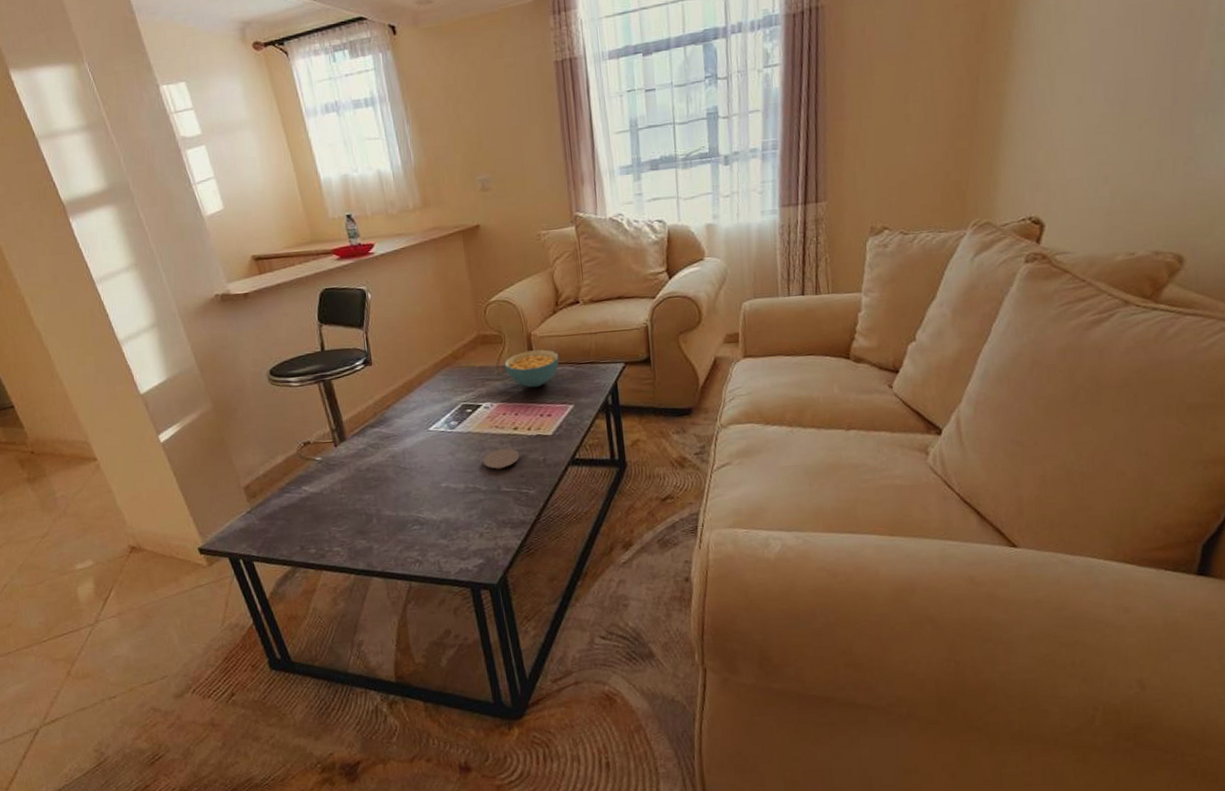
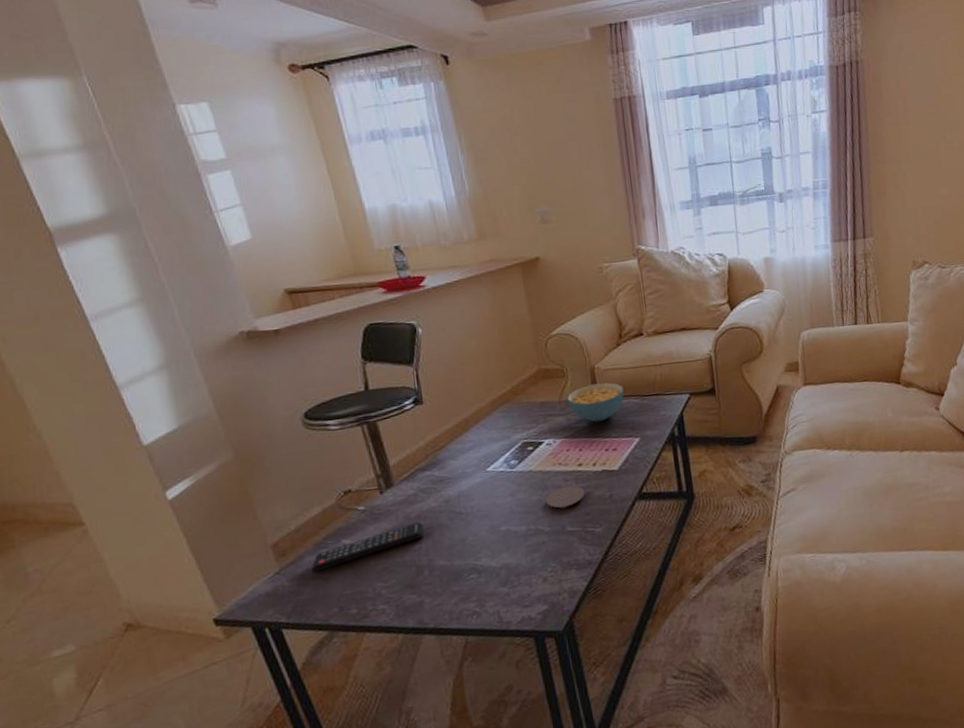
remote control: none [277,475,373,514] -> present [311,522,424,573]

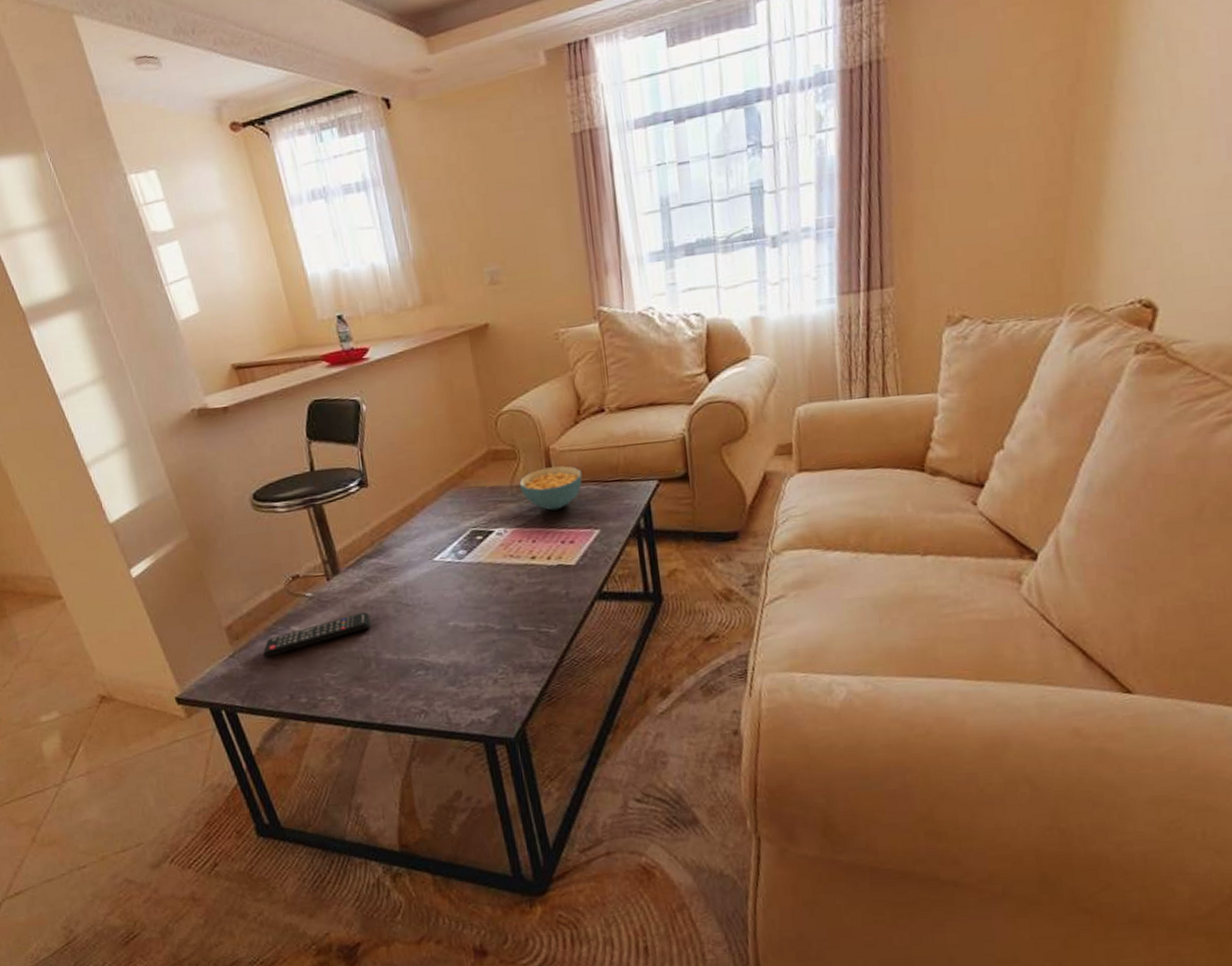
coaster: present [545,485,585,509] -> none [495,580,539,606]

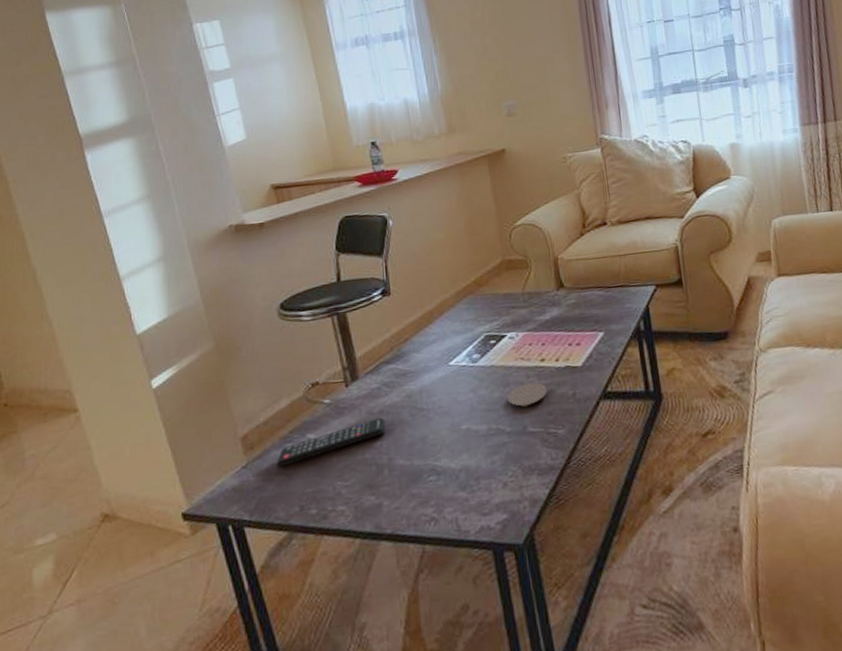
coaster: none [495,580,539,606] -> present [507,382,548,408]
cereal bowl: present [519,466,583,511] -> none [530,273,588,315]

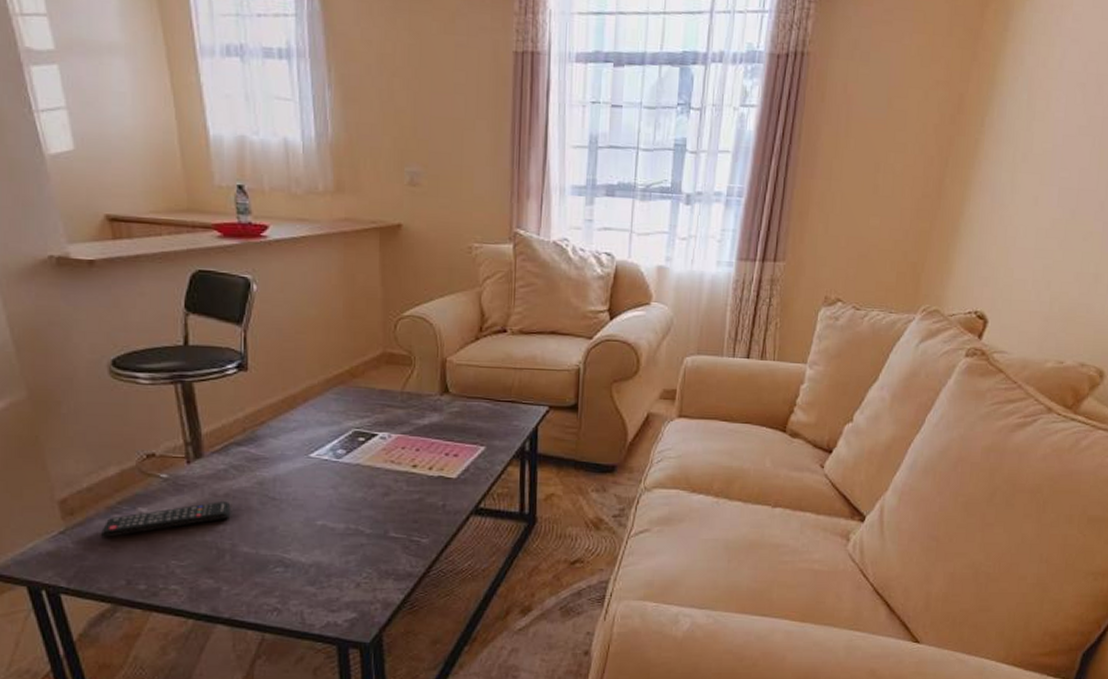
coaster: present [507,382,548,408] -> none [370,487,416,512]

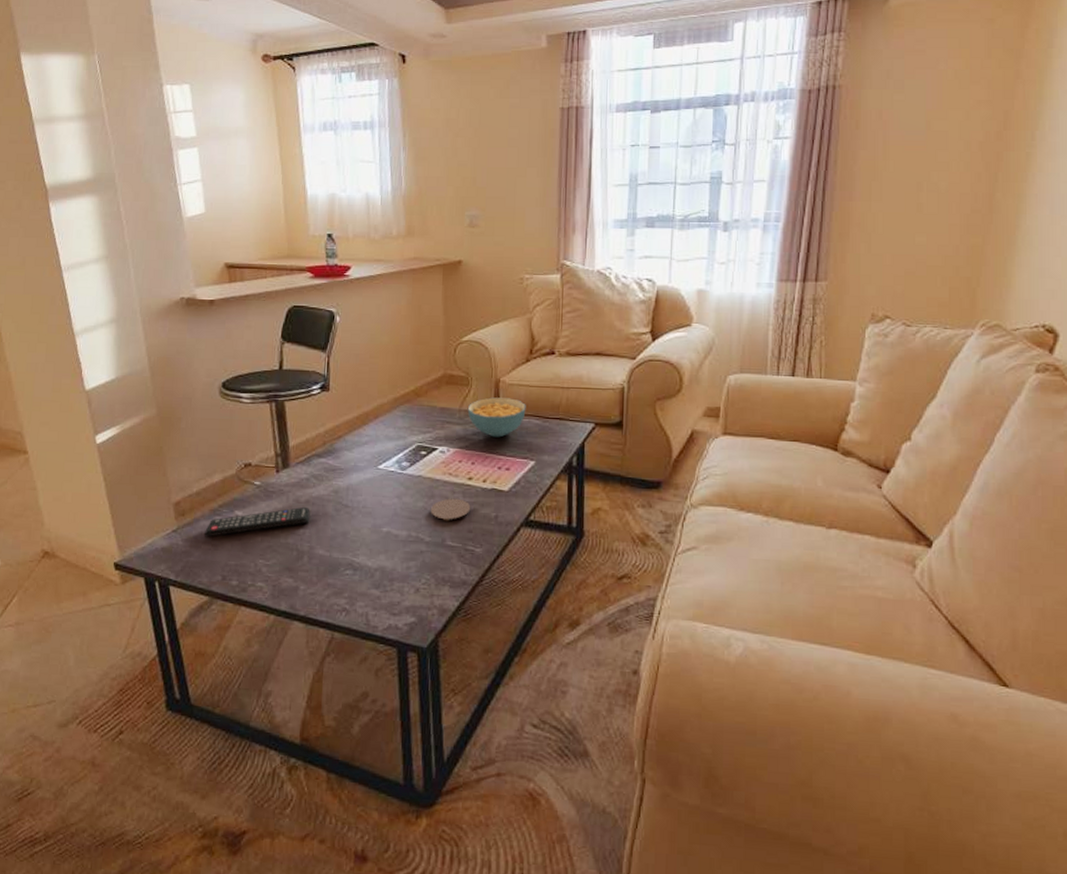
coaster: none [370,487,416,512] -> present [430,498,471,521]
cereal bowl: none [410,378,476,422] -> present [467,397,526,438]

